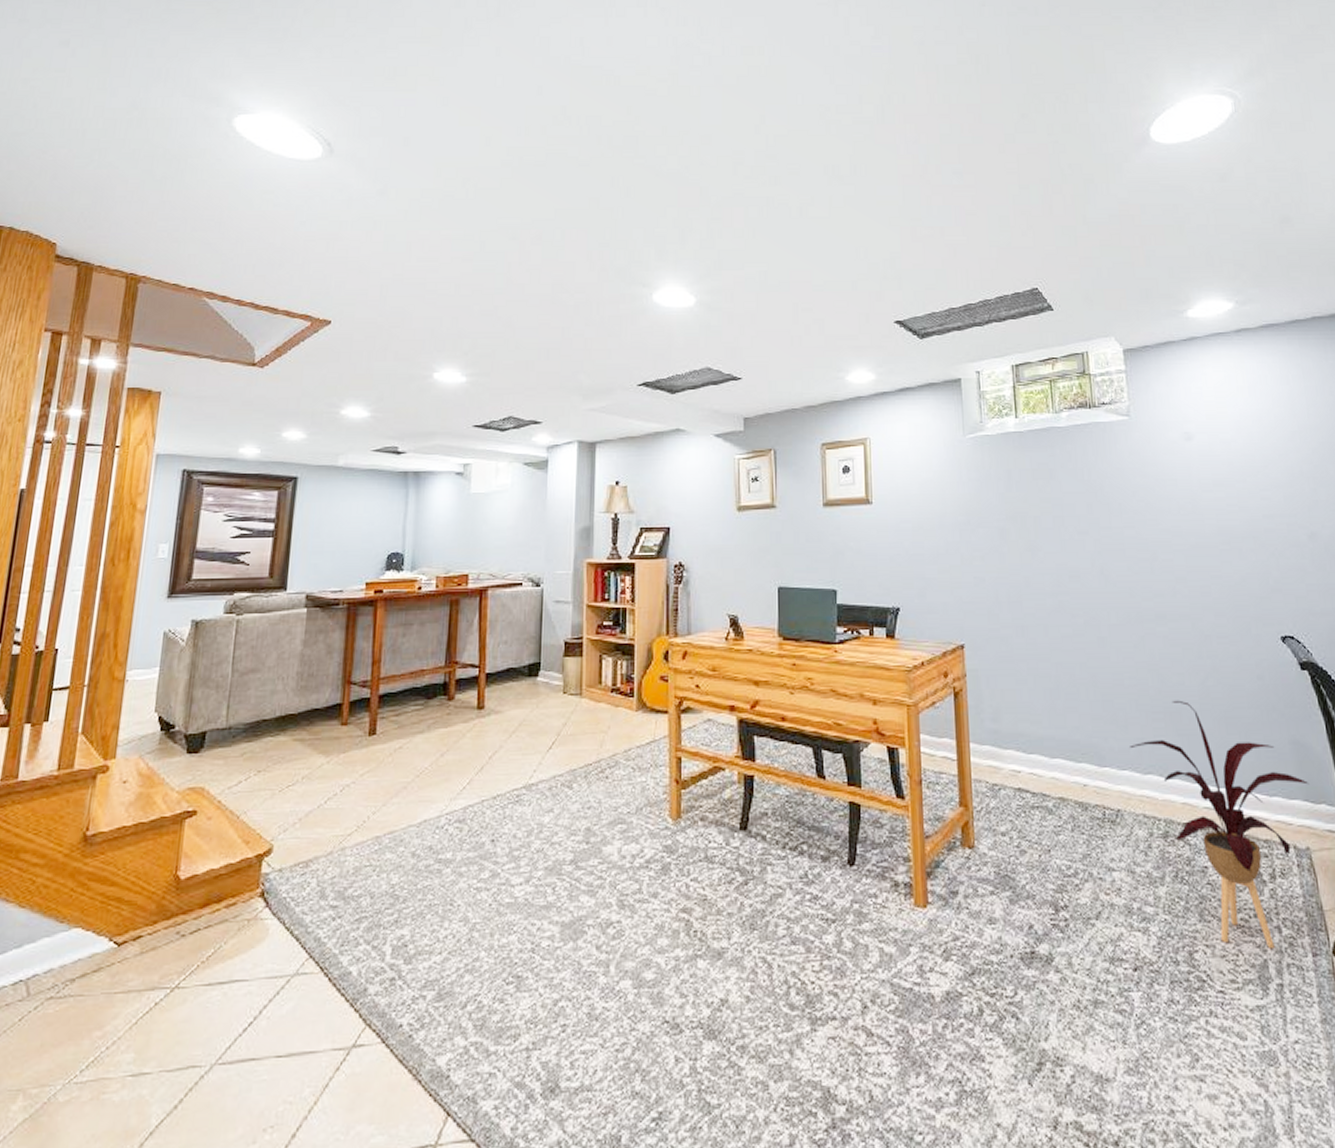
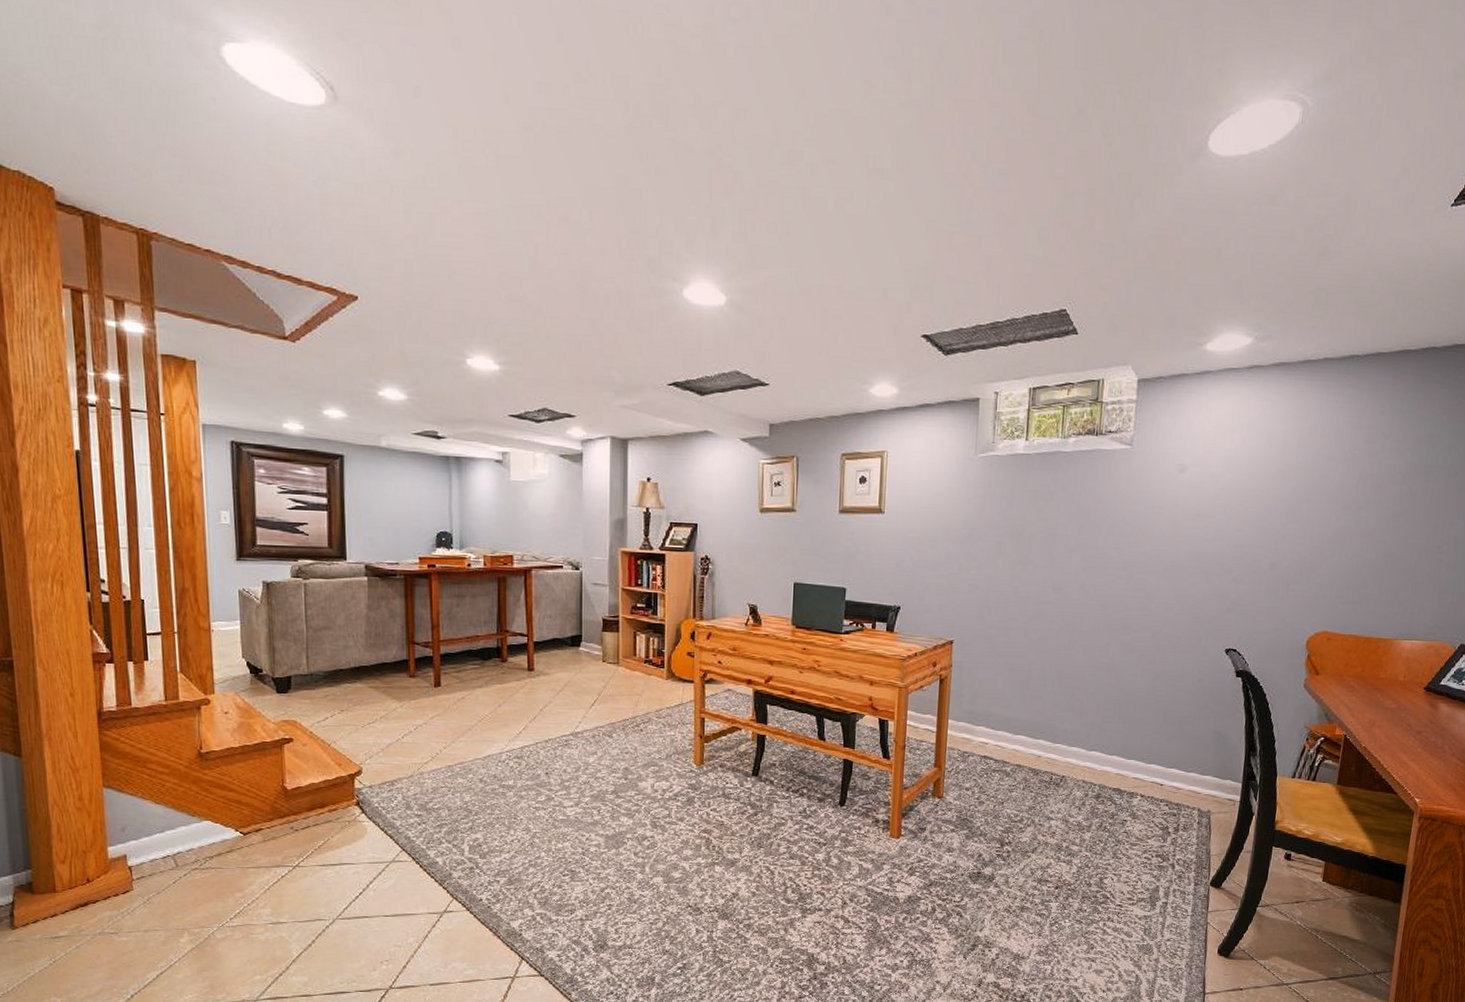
house plant: present [1130,700,1310,948] -> none [1081,695,1222,878]

